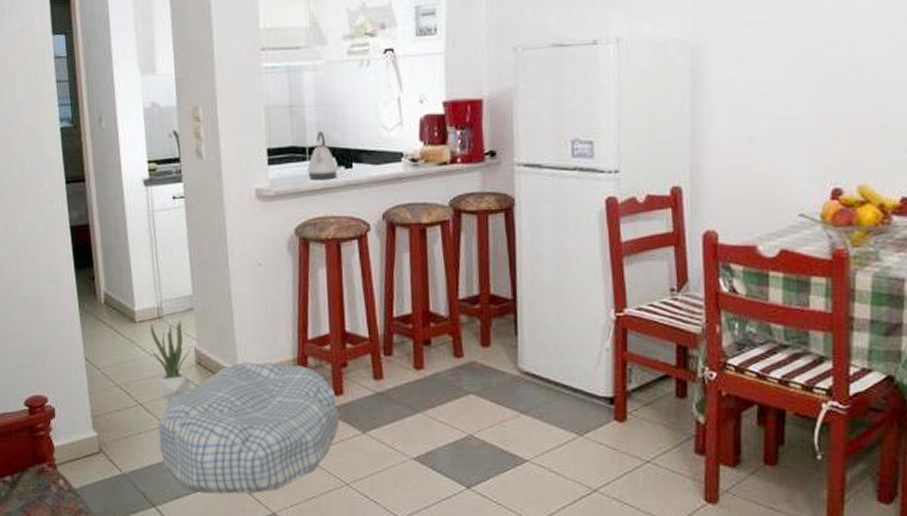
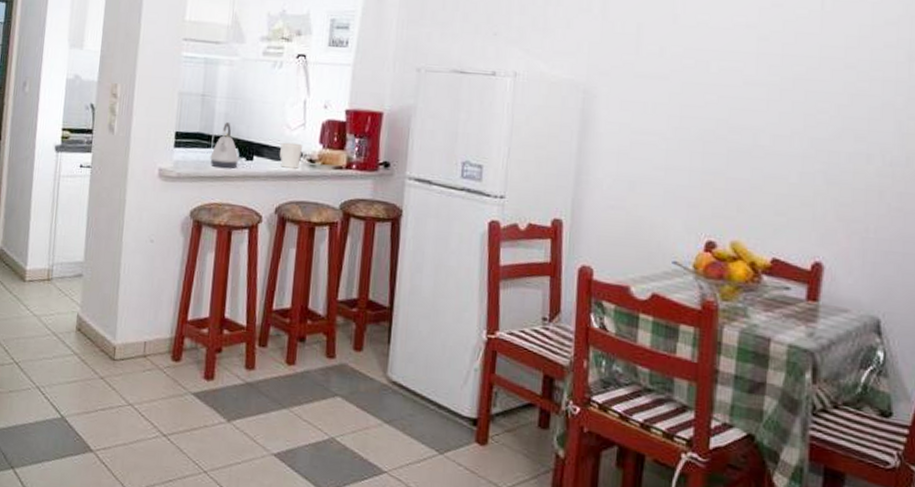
potted plant: present [150,320,191,401] -> none [35,284,73,364]
dog bed: present [158,362,340,494] -> none [27,334,208,468]
mug: none [378,143,403,171] -> present [279,142,303,169]

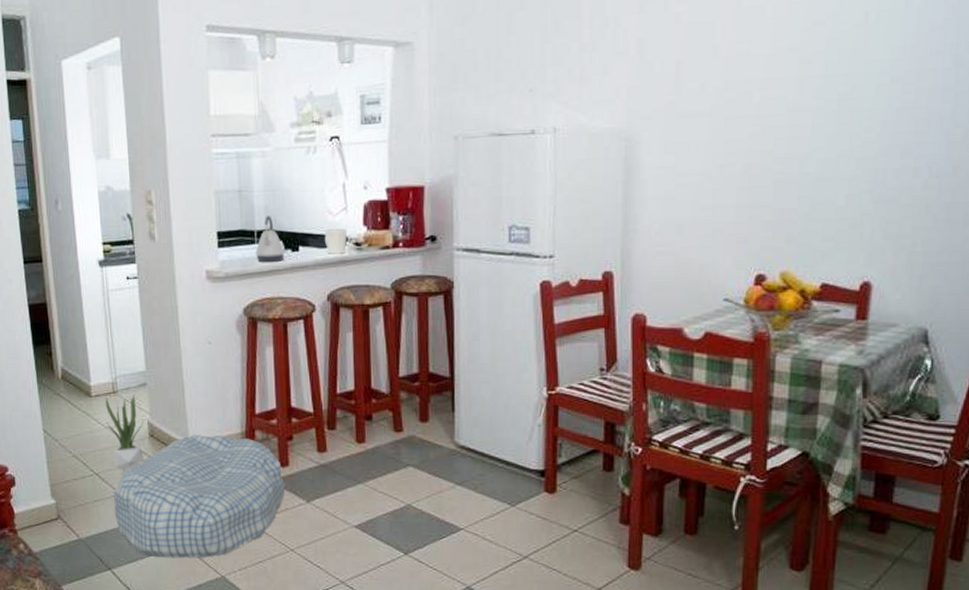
dog bed: none [27,334,208,468] -> present [113,435,286,558]
potted plant: none [35,284,73,364] -> present [106,395,144,471]

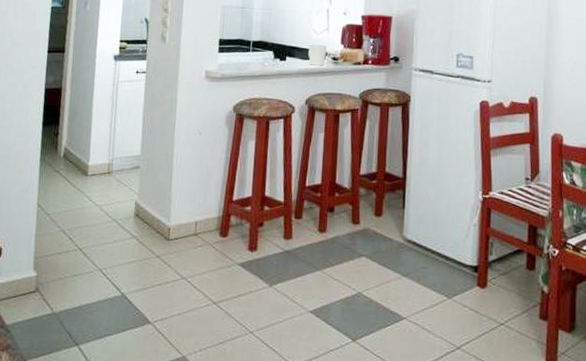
potted plant: present [106,395,144,471] -> none [97,176,132,248]
dog bed: present [113,435,286,558] -> none [90,217,252,337]
kettle: present [255,216,285,263] -> none [249,30,274,69]

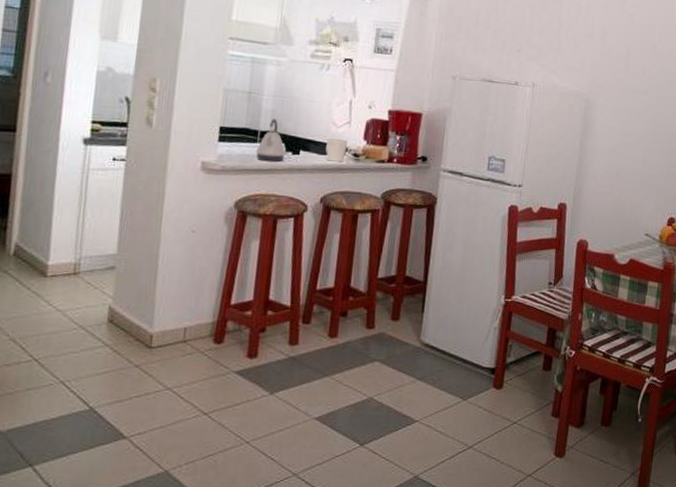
kettle: none [249,30,274,69] -> present [256,119,286,163]

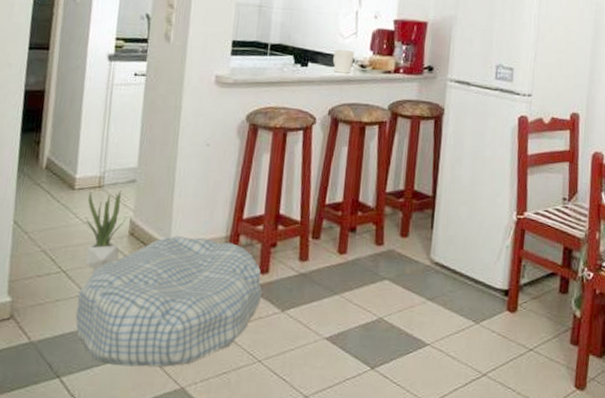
dog bed: none [49,322,251,452] -> present [75,236,262,367]
potted plant: none [59,278,105,358] -> present [85,191,126,270]
kettle: present [256,119,286,163] -> none [266,31,294,75]

